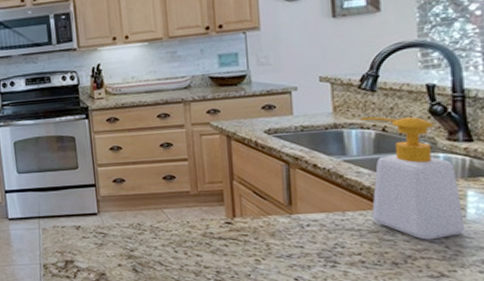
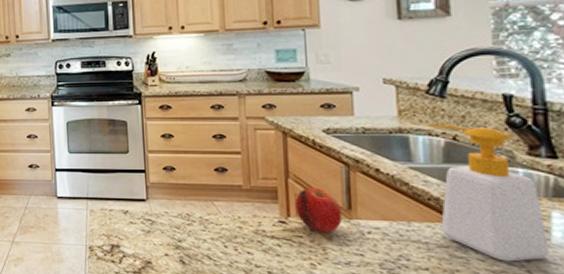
fruit: none [240,187,284,230] -> present [295,187,342,233]

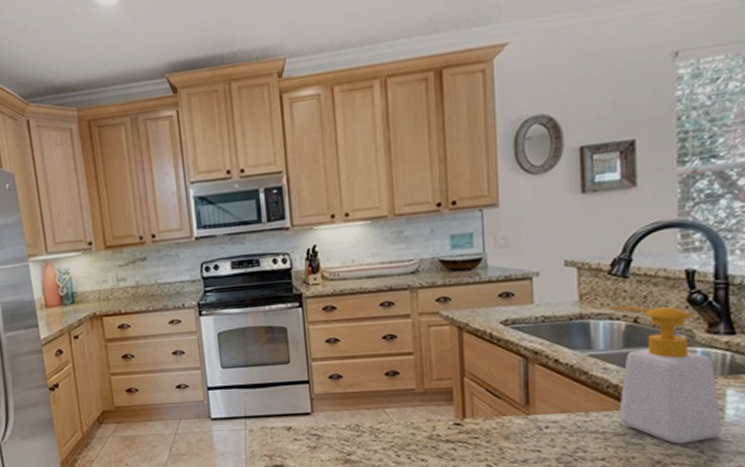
fruit: present [295,187,342,233] -> none [471,384,520,432]

